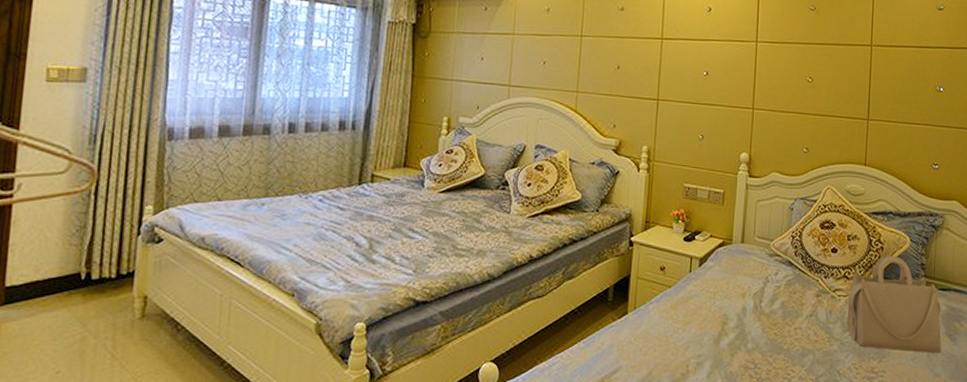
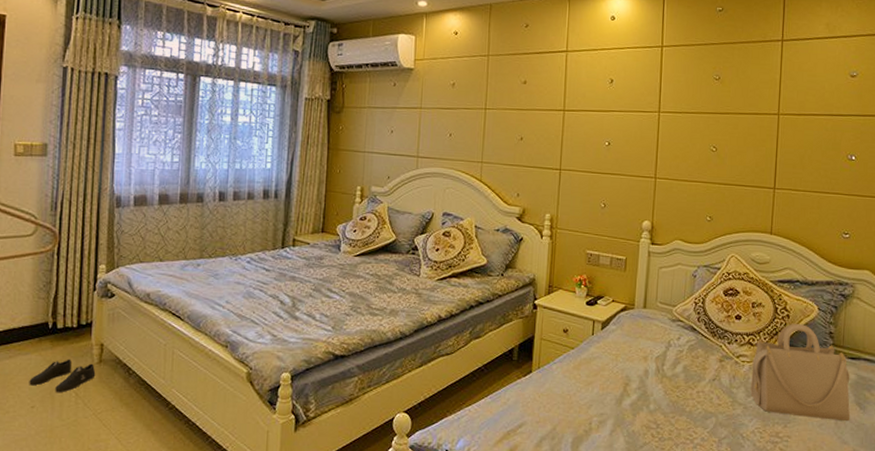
shoe: none [54,314,137,353] -> present [29,359,96,392]

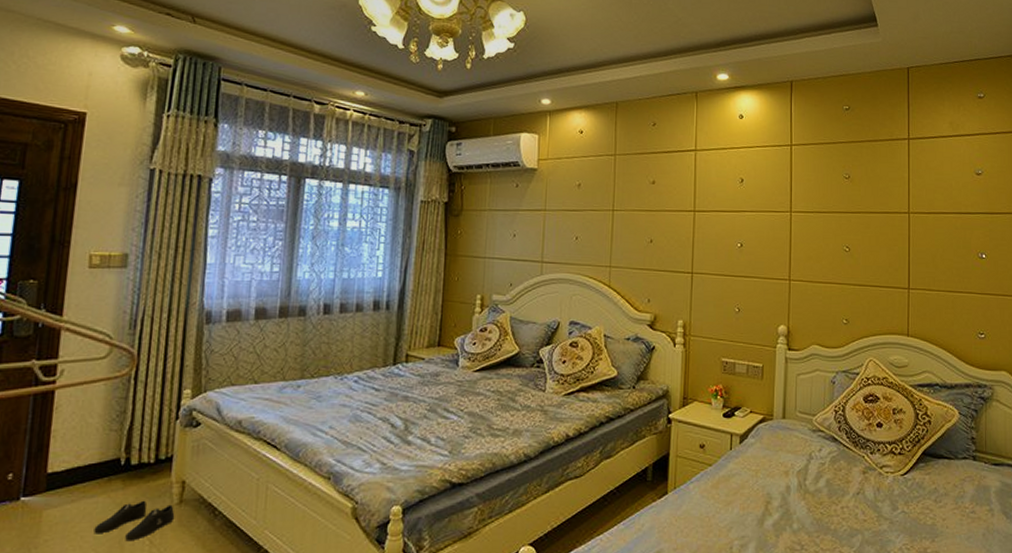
handbag: present [750,323,851,421] -> none [896,429,998,532]

